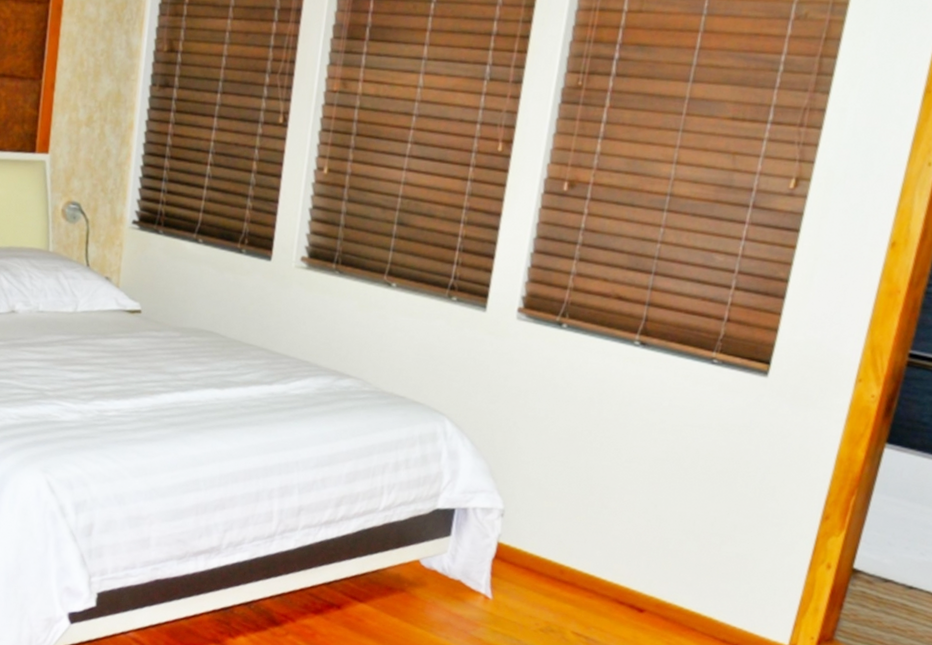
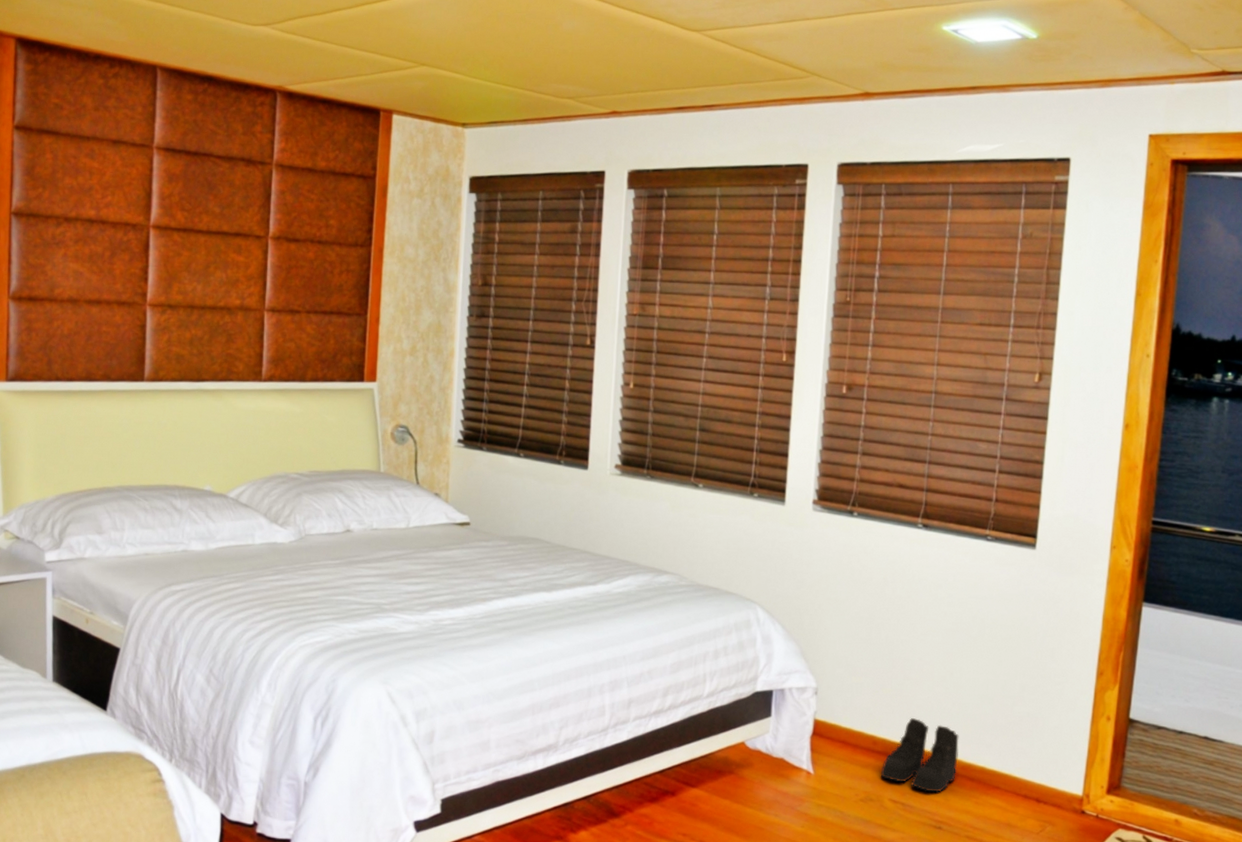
boots: none [566,549,657,629] -> present [881,718,959,793]

